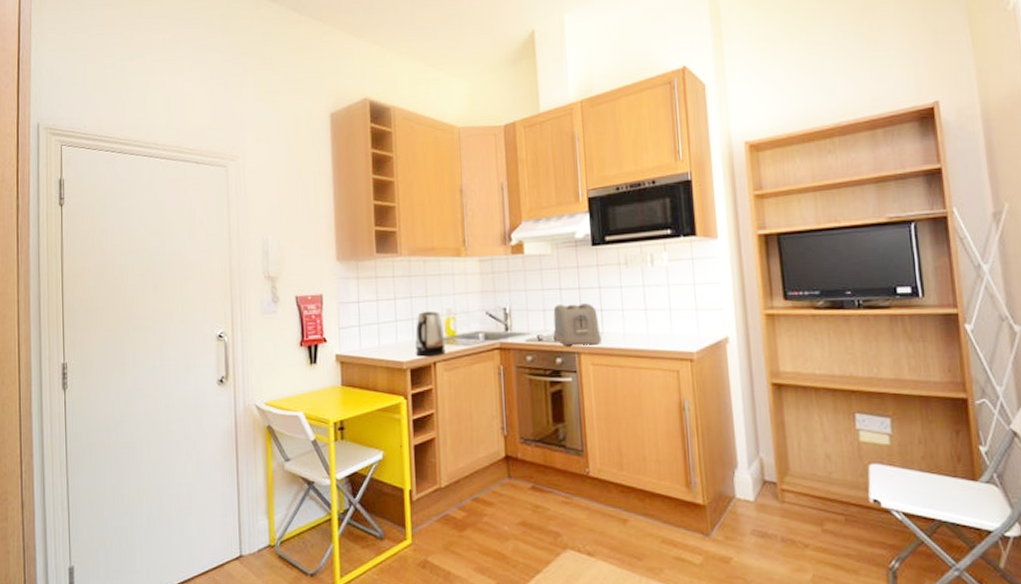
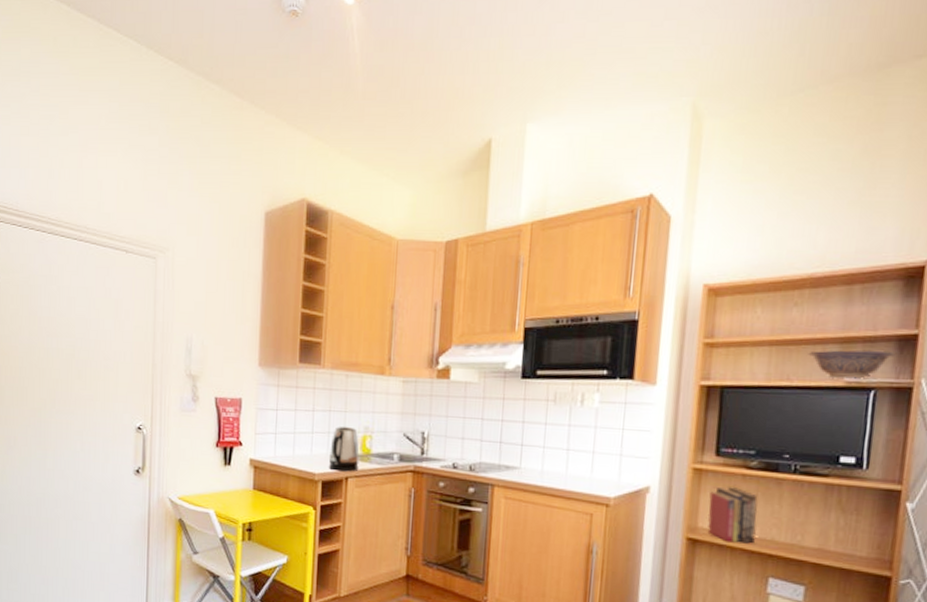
toaster: present [553,303,602,346] -> none [469,435,518,479]
books: none [785,328,835,384] -> present [707,487,758,544]
decorative bowl: none [849,186,926,215] -> present [808,350,896,379]

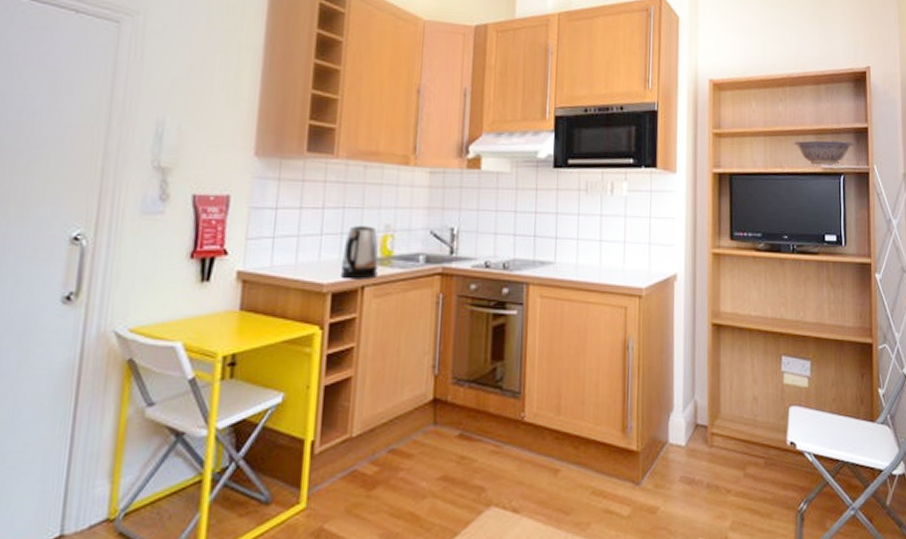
books: present [707,487,758,544] -> none [728,269,768,326]

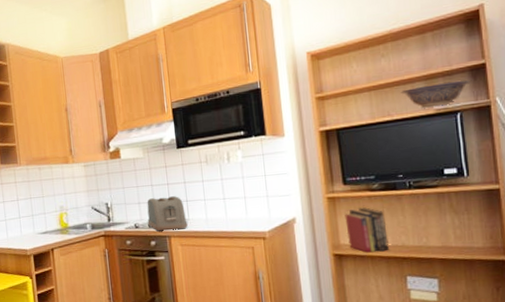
kettle: present [341,225,379,279] -> none [35,208,61,245]
toaster: none [502,229,553,275] -> present [147,196,188,231]
books: none [728,269,768,326] -> present [345,207,389,254]

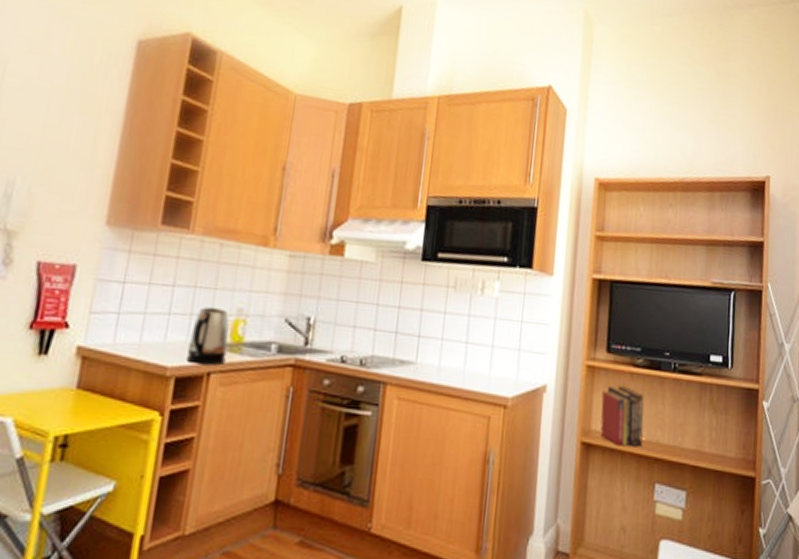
kettle: none [35,208,61,245] -> present [187,306,229,365]
toaster: present [147,196,188,231] -> none [359,323,414,376]
decorative bowl: present [400,80,471,108] -> none [682,251,748,281]

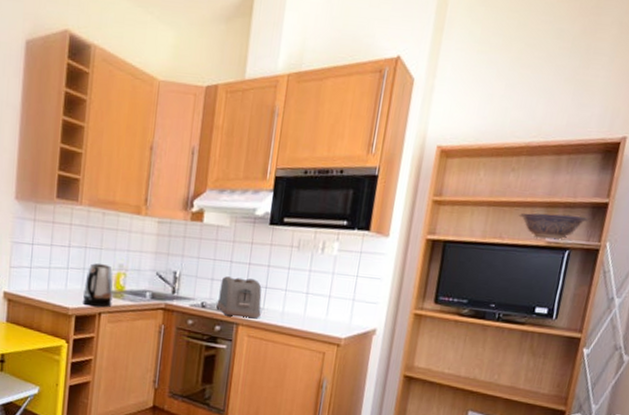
toaster: none [359,323,414,376] -> present [217,276,262,319]
books: present [600,386,644,448] -> none [422,331,466,382]
decorative bowl: none [682,251,748,281] -> present [518,213,589,240]

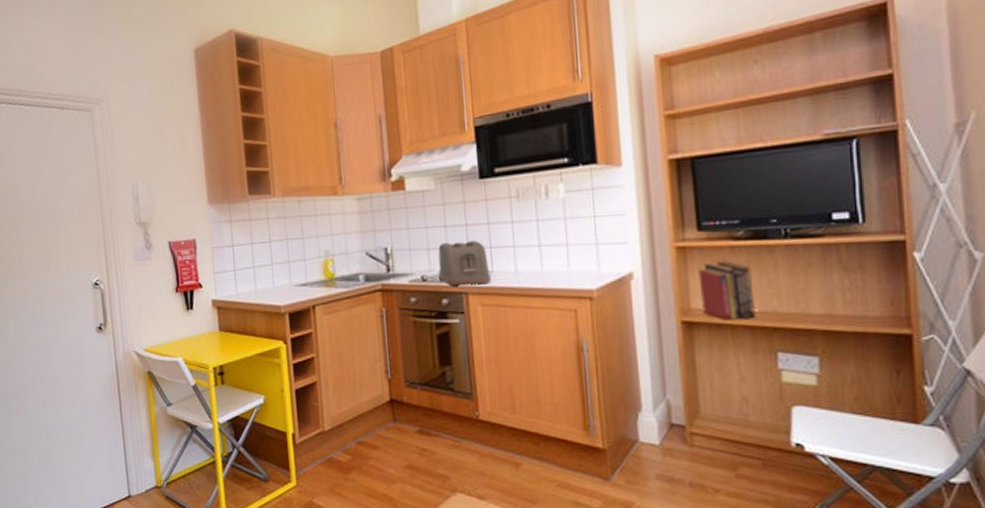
kettle: present [83,263,113,307] -> none [292,252,325,301]
books: none [422,331,466,382] -> present [698,261,755,322]
decorative bowl: present [518,213,589,240] -> none [778,96,872,132]

